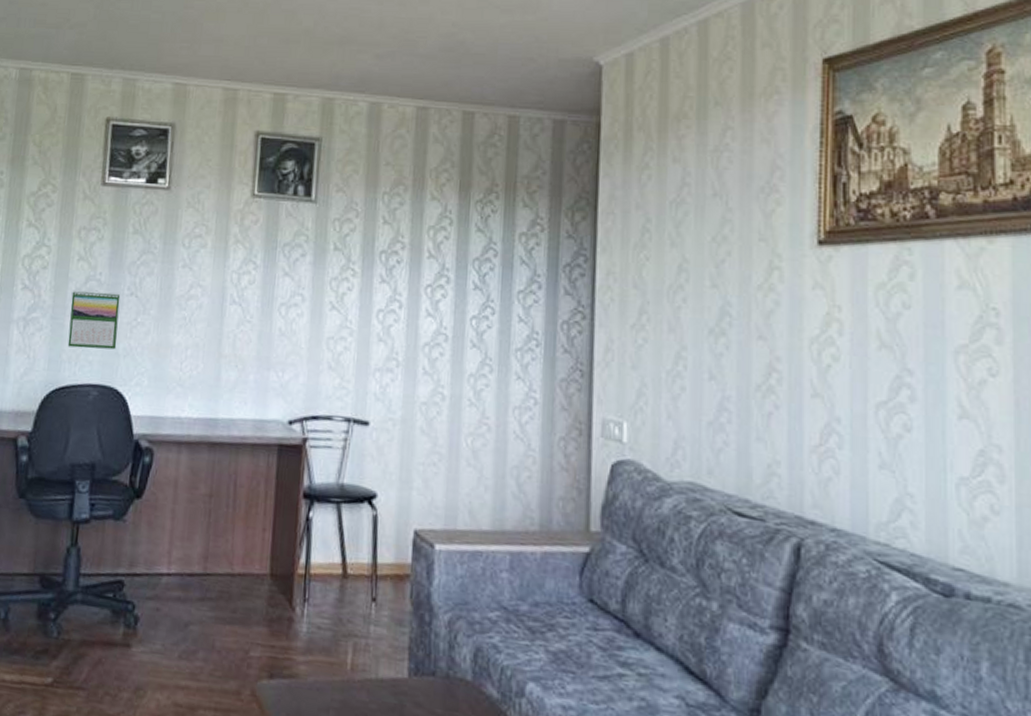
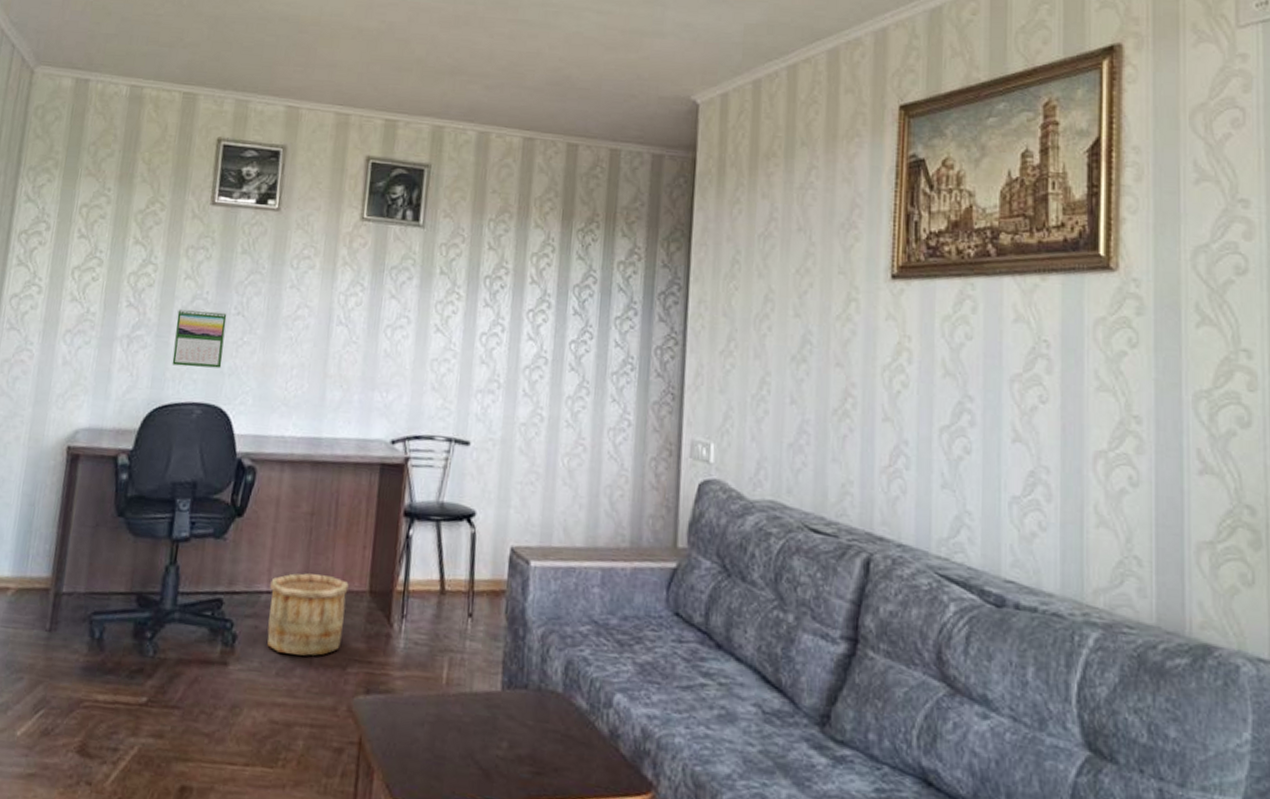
wooden bucket: none [169,555,249,639] -> present [267,573,349,656]

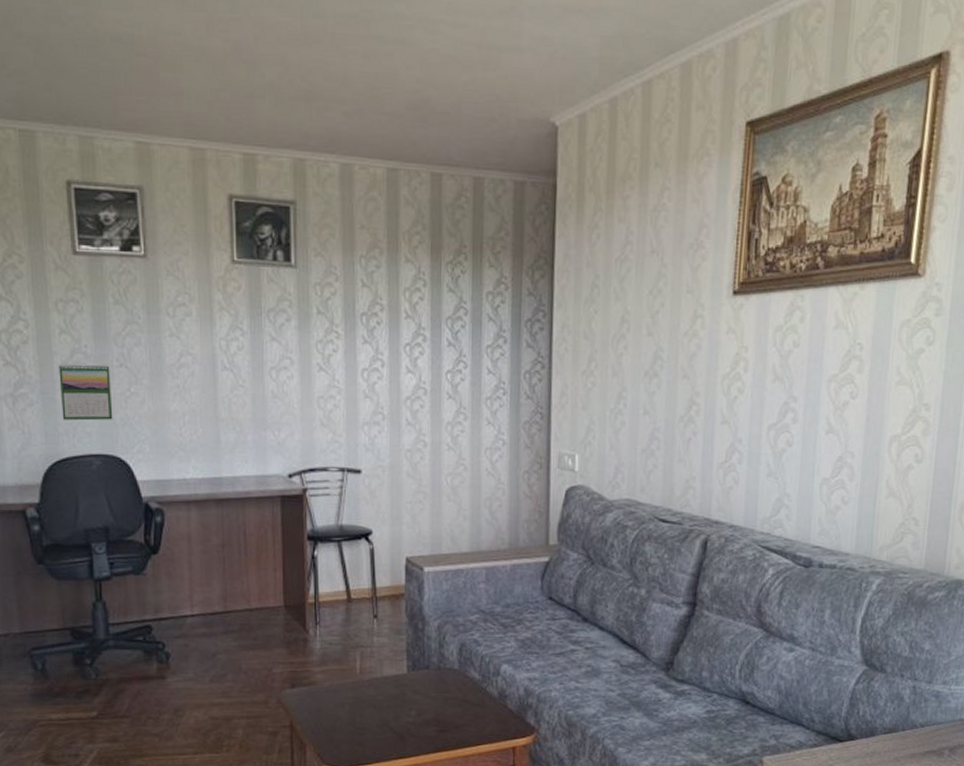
wooden bucket: present [267,573,349,656] -> none [193,596,265,664]

